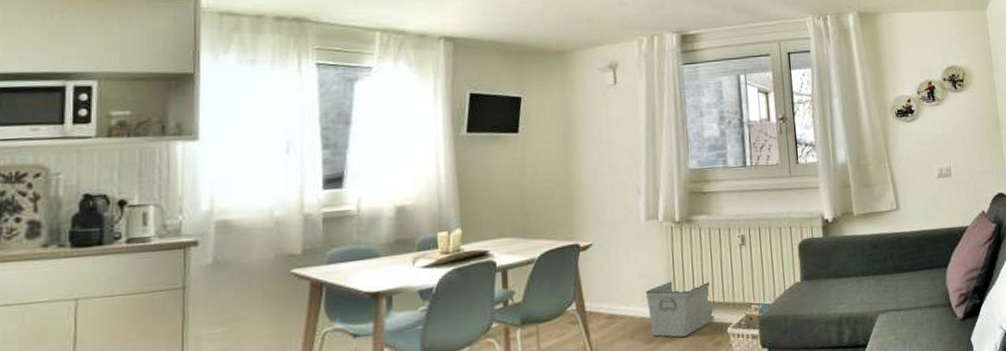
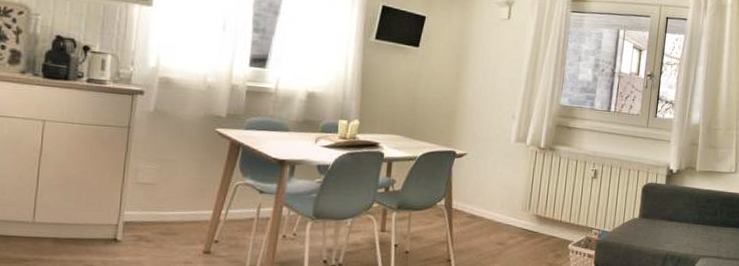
storage bin: present [645,281,716,338] -> none [504,196,563,246]

